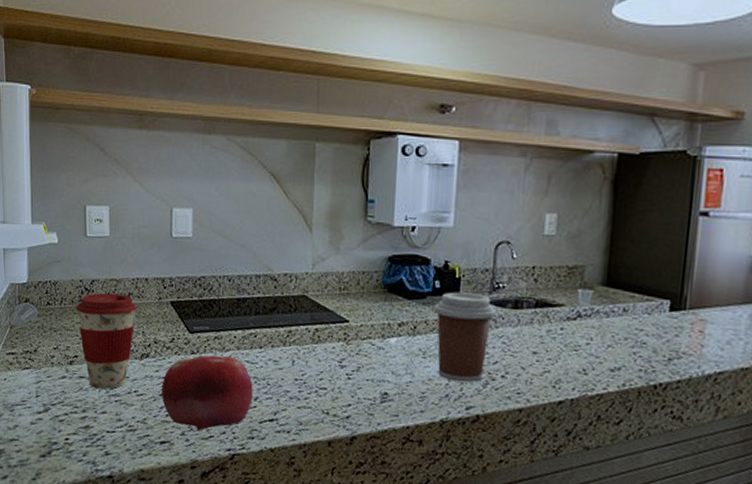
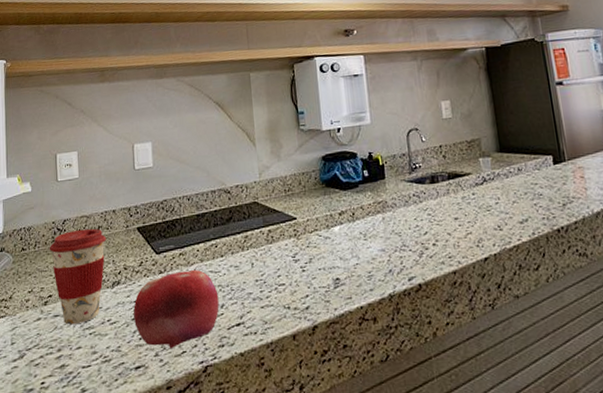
coffee cup: present [433,292,496,383] -> none [366,175,418,257]

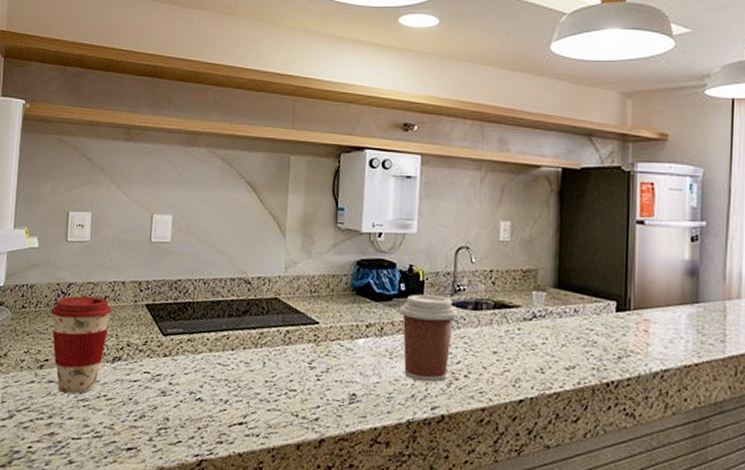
fruit: present [133,269,219,349] -> none [130,357,224,436]
coffee cup: none [366,175,418,257] -> present [399,294,458,383]

